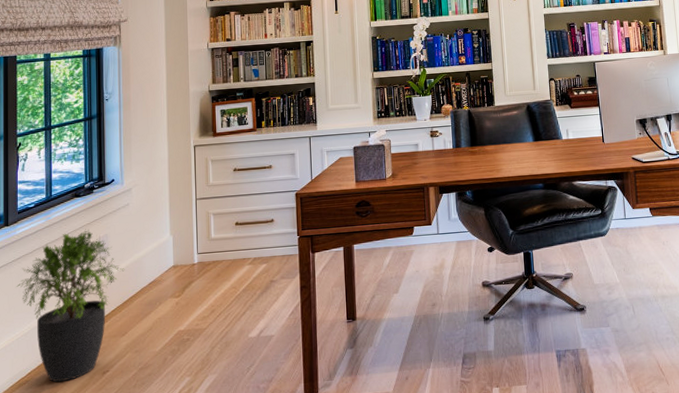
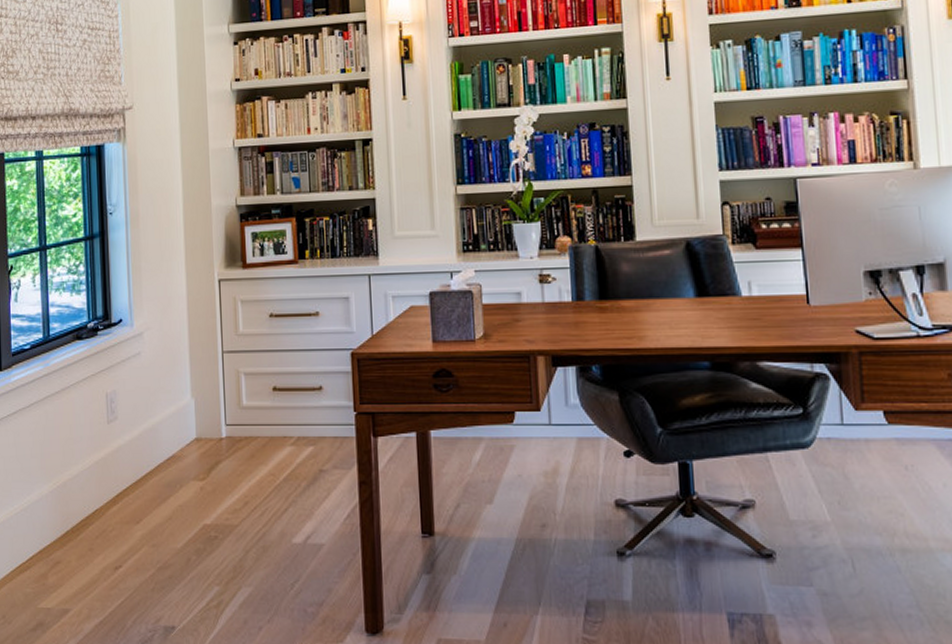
potted plant: present [16,229,125,383] -> none [13,381,138,574]

